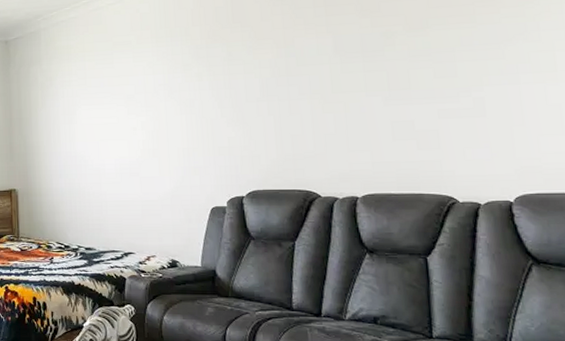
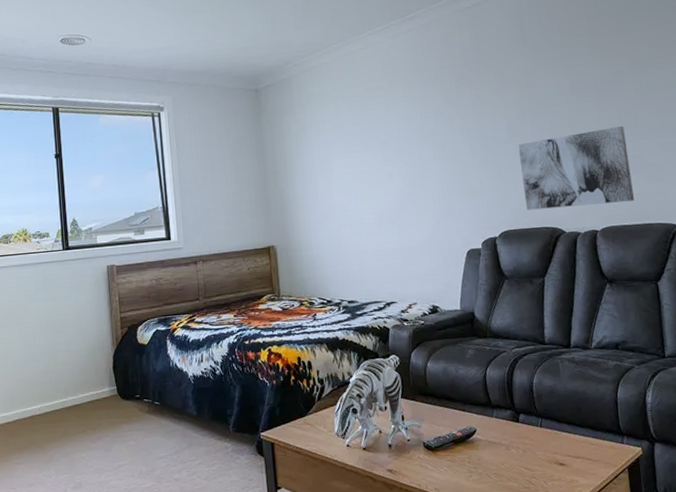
wall art: none [271,88,402,171] -> present [517,125,634,210]

